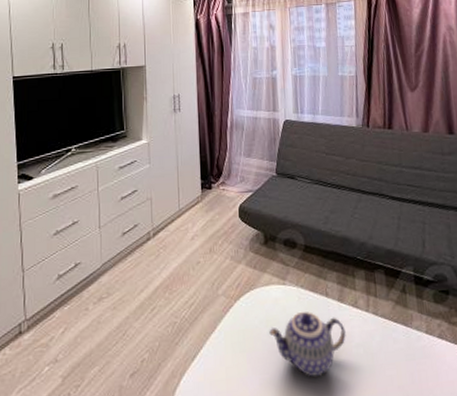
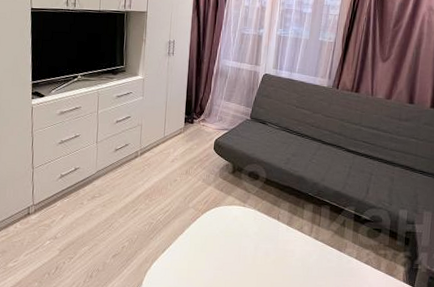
teapot: present [269,311,346,378] -> none [227,228,289,278]

